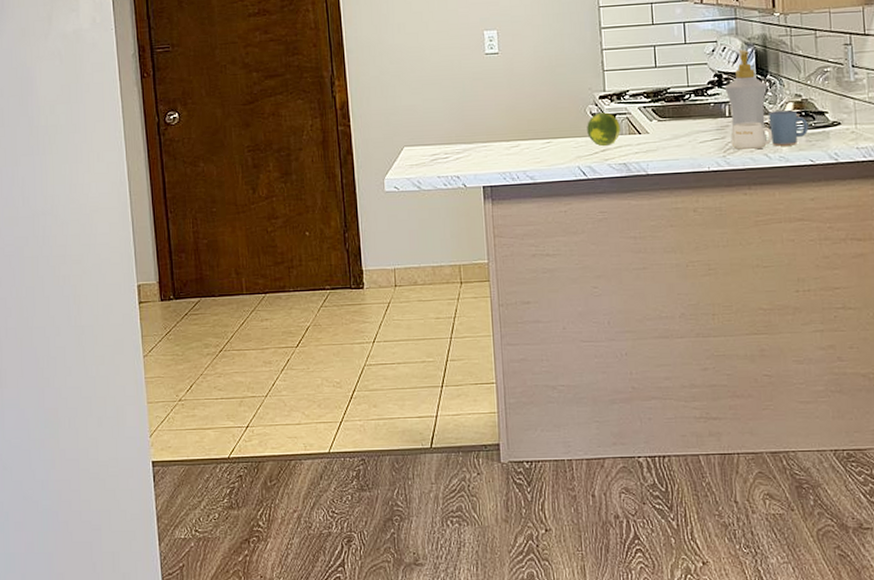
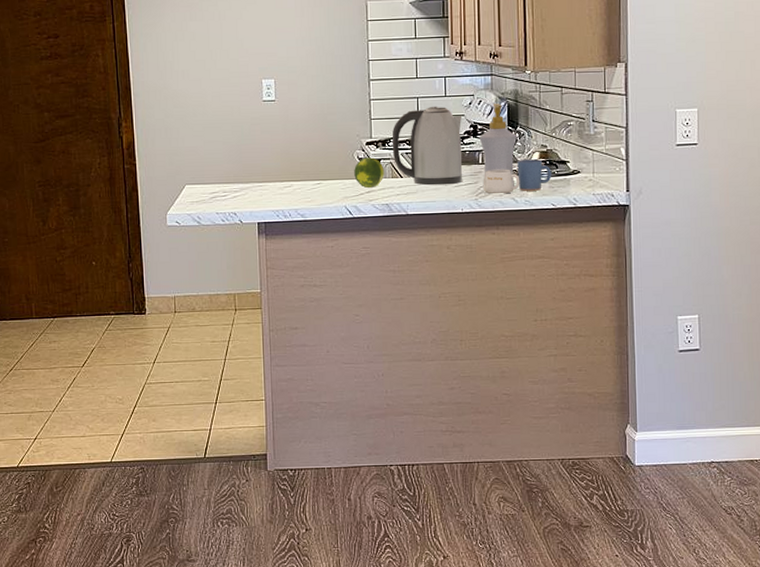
kettle: none [627,54,708,142] -> present [392,106,463,186]

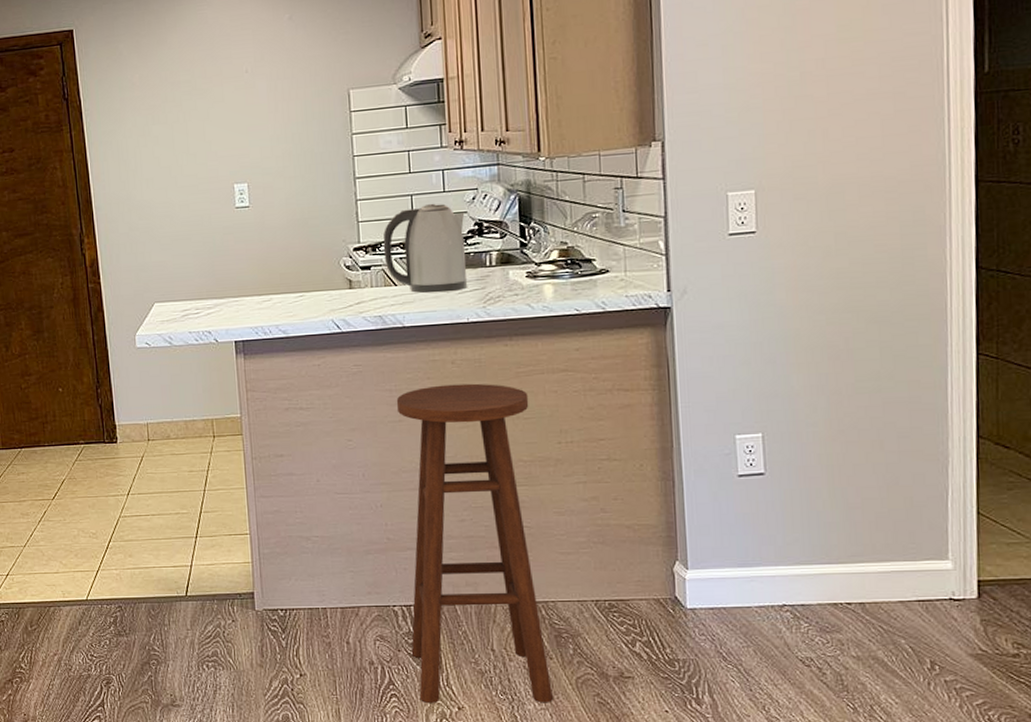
fruit: present [354,157,384,188] -> none [341,264,376,298]
bar stool: none [398,266,524,553] -> present [396,383,553,703]
soap bottle: present [479,104,518,173] -> none [485,197,532,277]
mug: present [483,169,520,195] -> none [491,271,537,301]
mug: present [517,159,552,191] -> none [532,258,575,296]

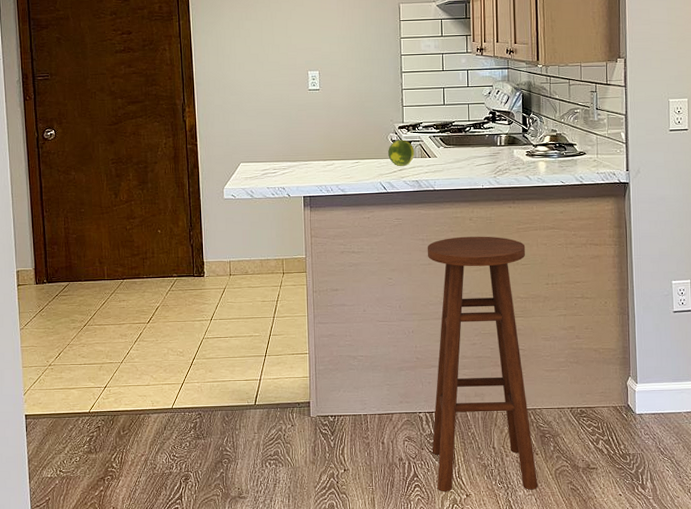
fruit: none [341,264,376,298] -> present [388,139,415,166]
kettle: present [383,203,468,294] -> none [421,95,483,165]

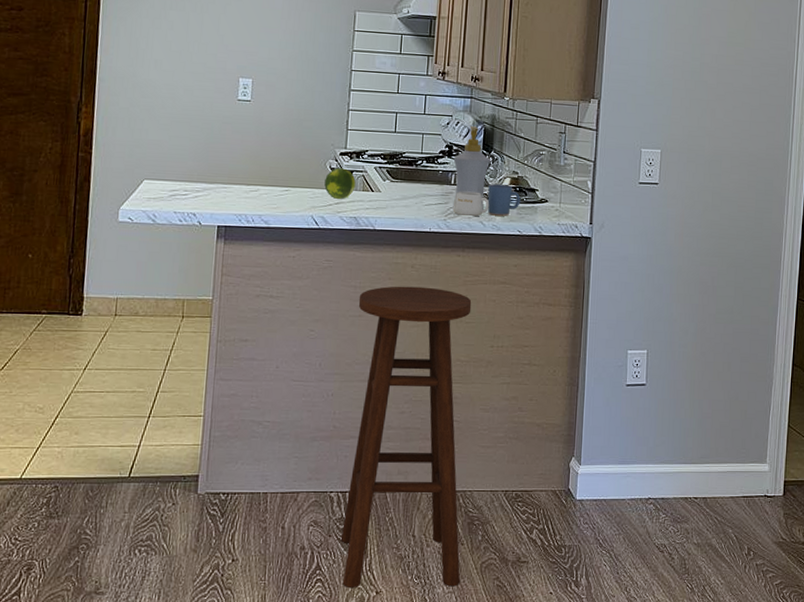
soap bottle: none [497,93,531,154] -> present [453,126,491,197]
mug: none [500,150,533,173] -> present [452,191,490,217]
mug: none [531,142,561,170] -> present [487,184,521,216]

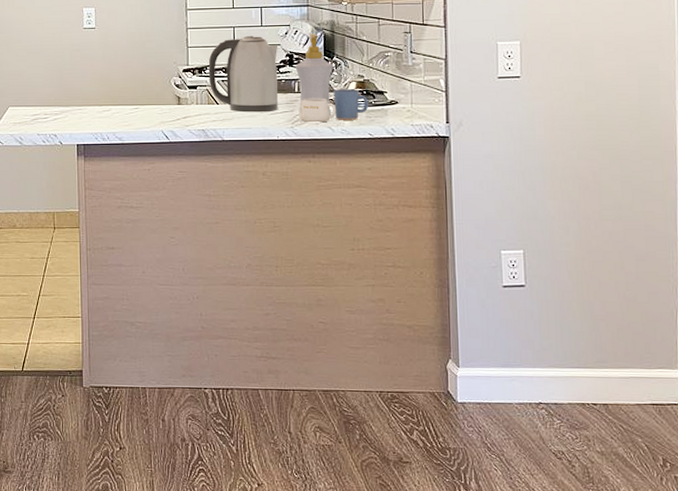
fruit: present [324,168,356,199] -> none [171,84,201,113]
bar stool: present [340,286,472,587] -> none [214,193,341,483]
kettle: none [366,122,439,203] -> present [208,35,279,113]

